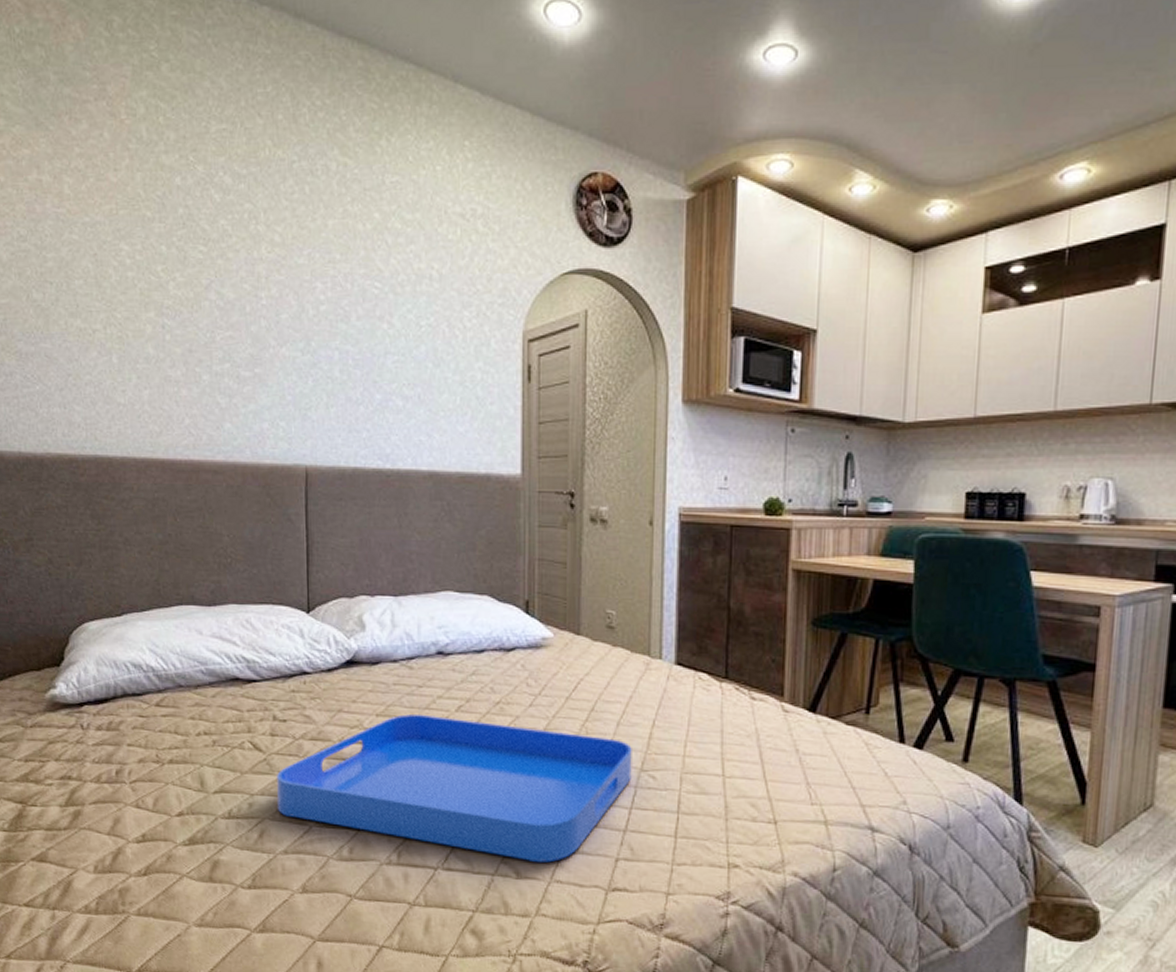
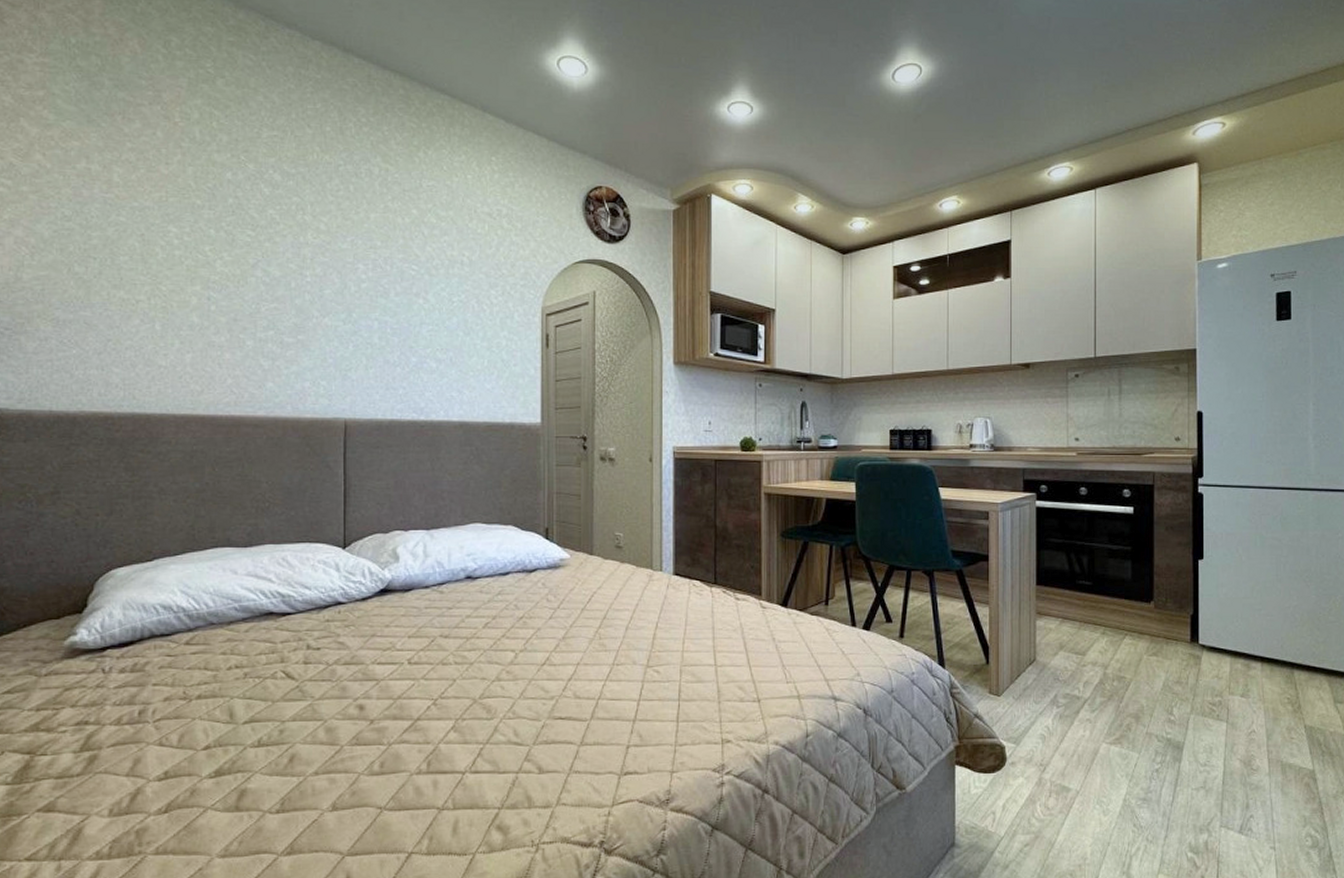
serving tray: present [276,714,632,863] -> none [308,633,639,756]

